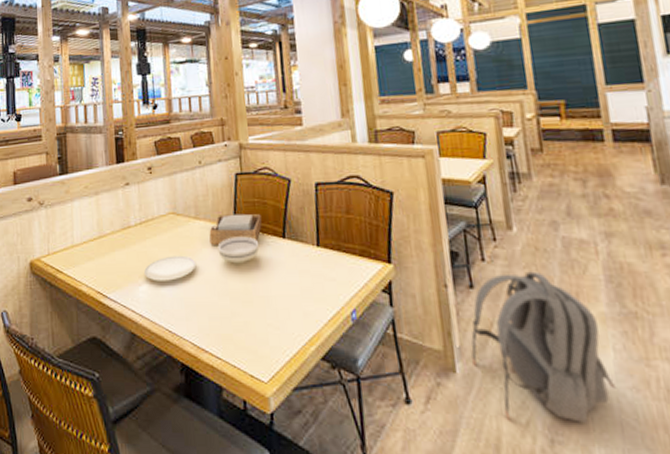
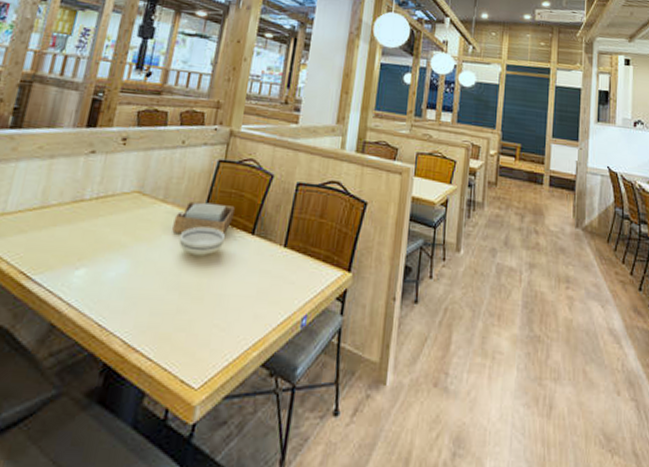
plate: present [143,255,197,281] -> none [85,239,152,268]
backpack: present [471,271,617,423] -> none [402,292,514,437]

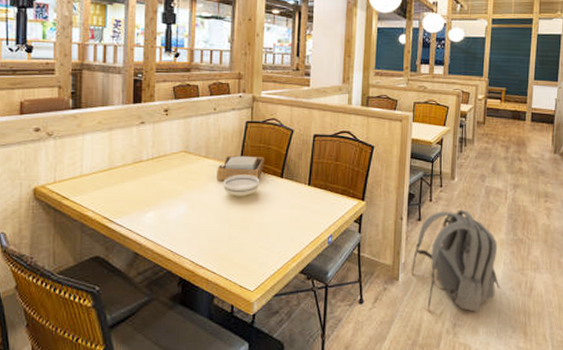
backpack: none [402,292,514,437] -> present [411,209,501,313]

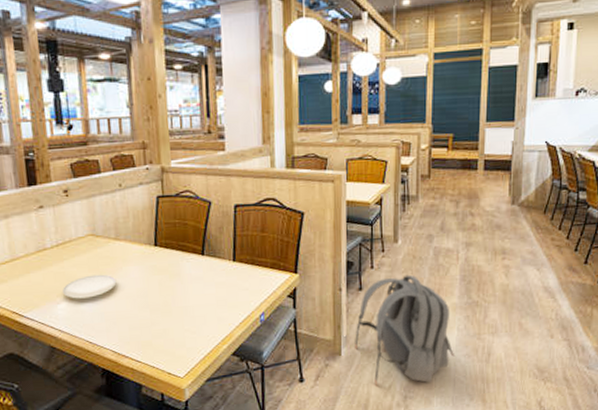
plate: none [151,188,202,209] -> present [61,274,117,299]
napkin holder: present [217,155,264,181] -> none [129,233,182,264]
bowl: present [223,174,260,197] -> none [138,254,179,280]

